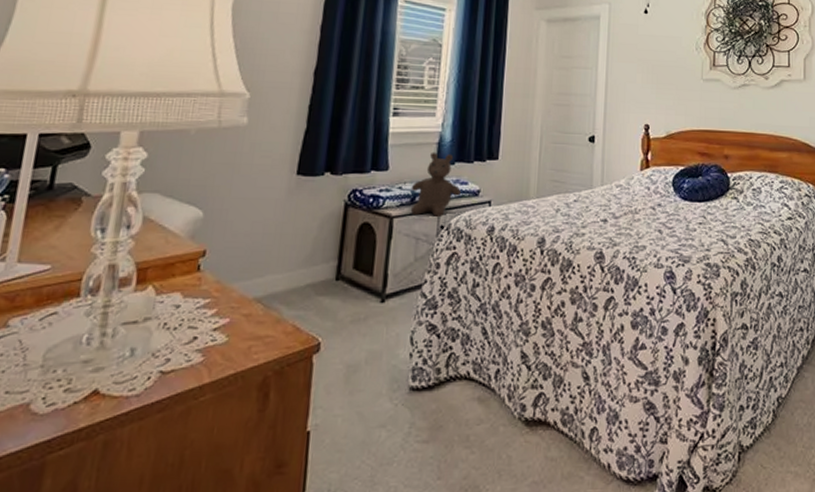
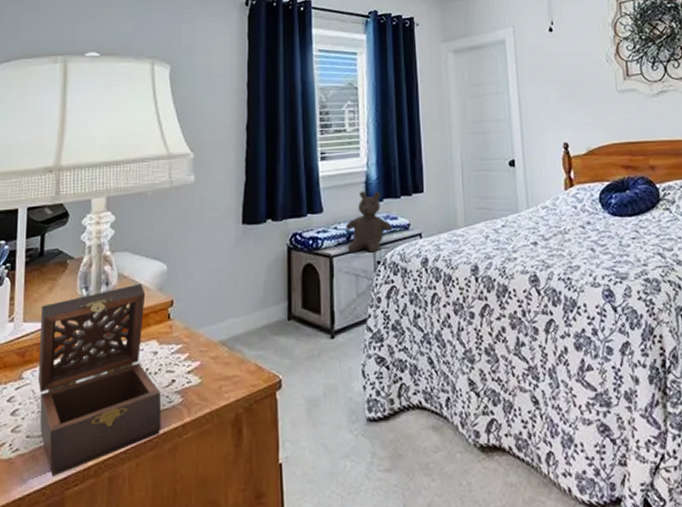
jewelry box: none [23,229,178,439] -> present [38,283,162,477]

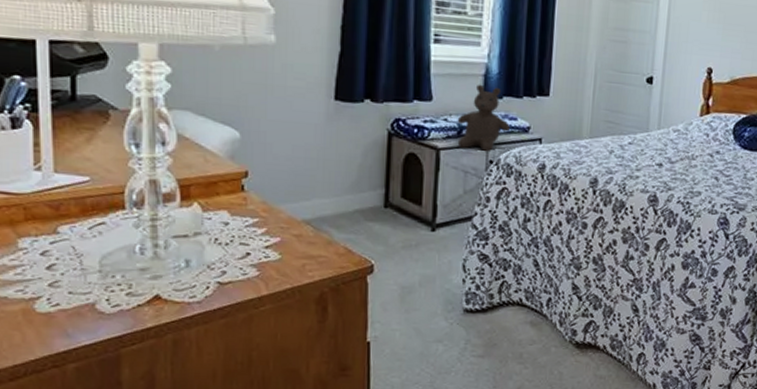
jewelry box: present [38,283,162,477] -> none [77,148,234,334]

